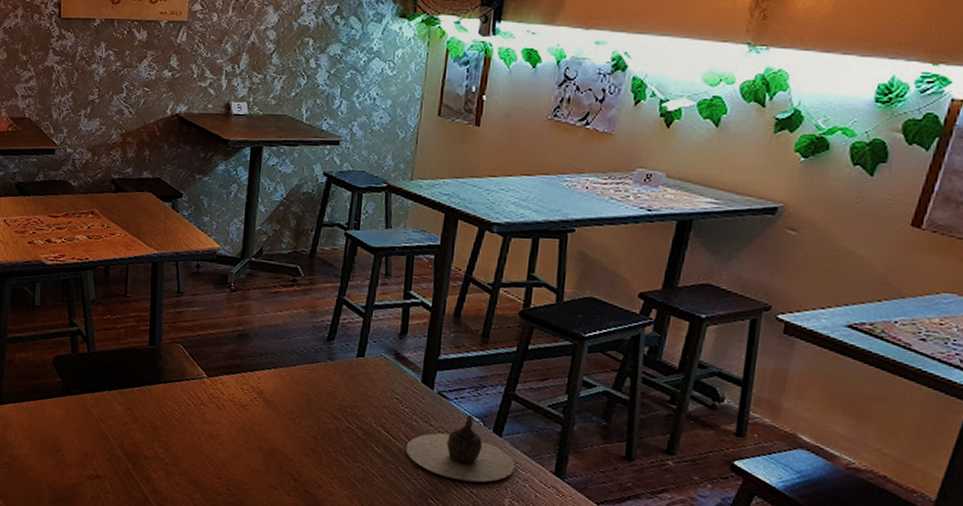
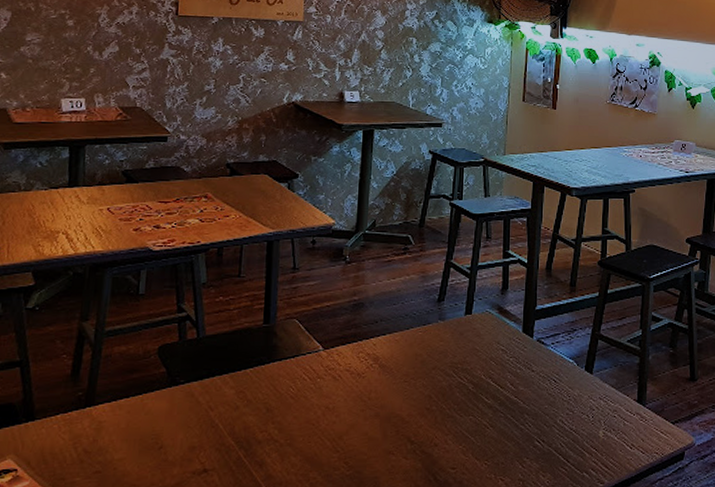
teapot: present [405,414,515,483] -> none [512,356,605,420]

